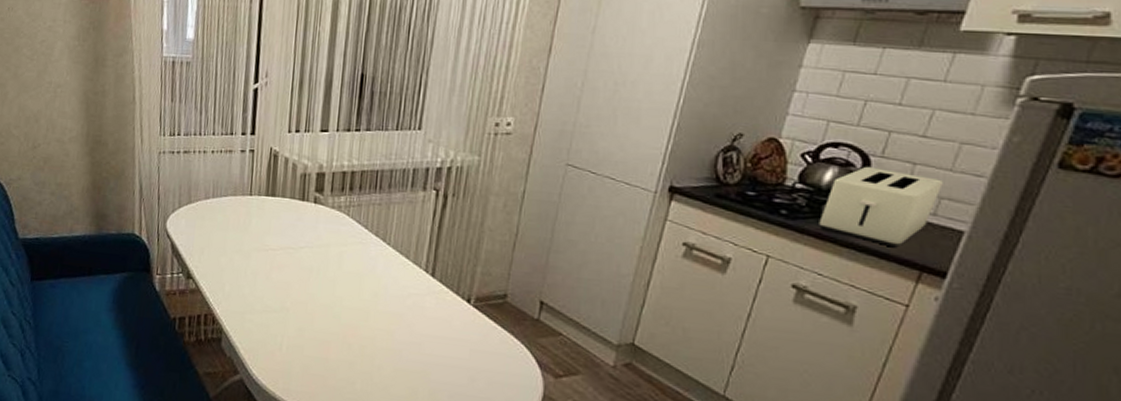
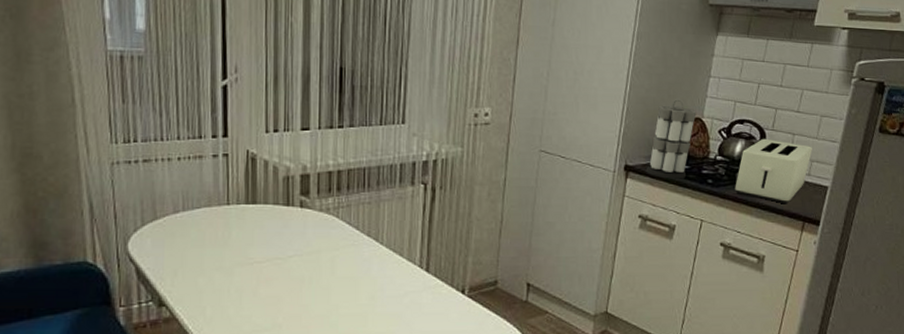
spice rack: none [696,114,771,207] -> present [646,98,697,179]

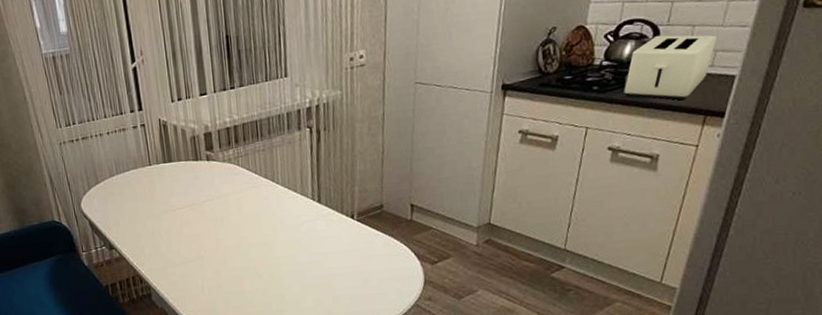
spice rack: present [646,98,697,179] -> none [524,8,579,92]

